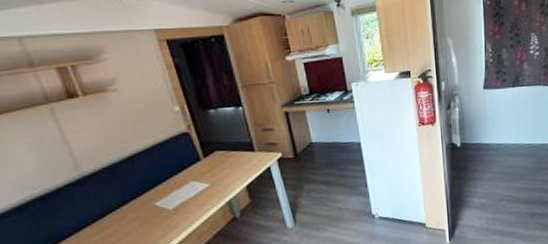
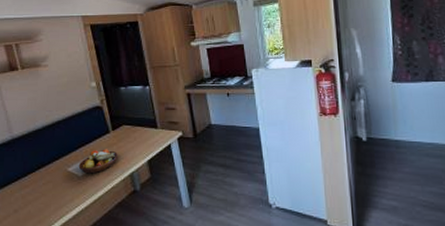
fruit bowl: none [167,178,214,207] -> present [78,149,119,174]

